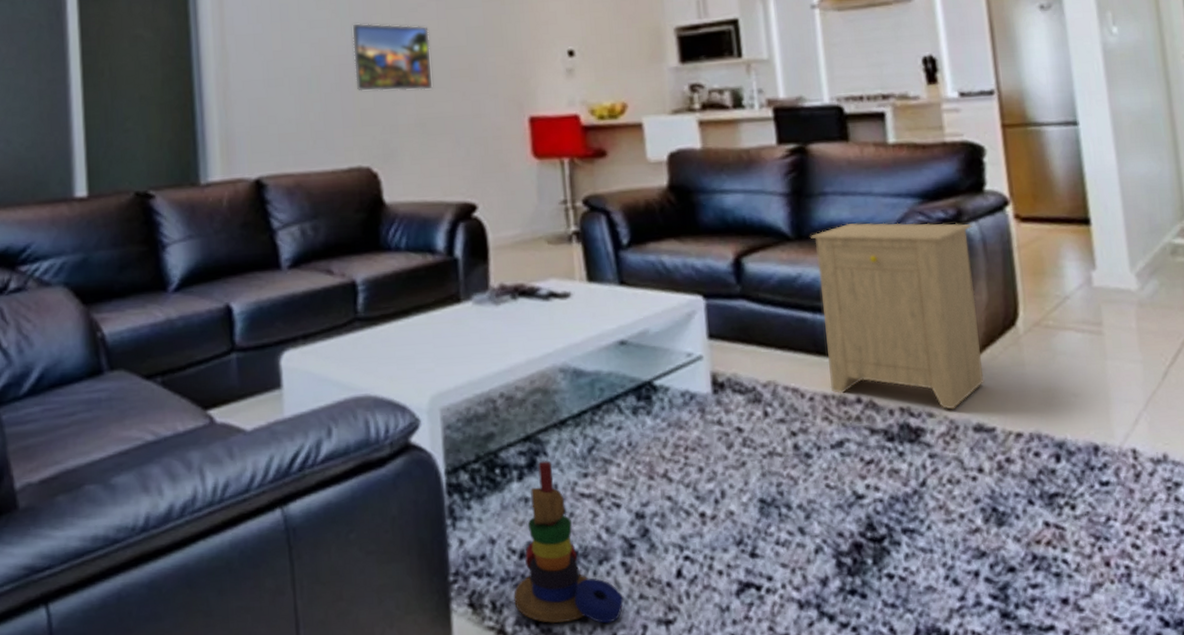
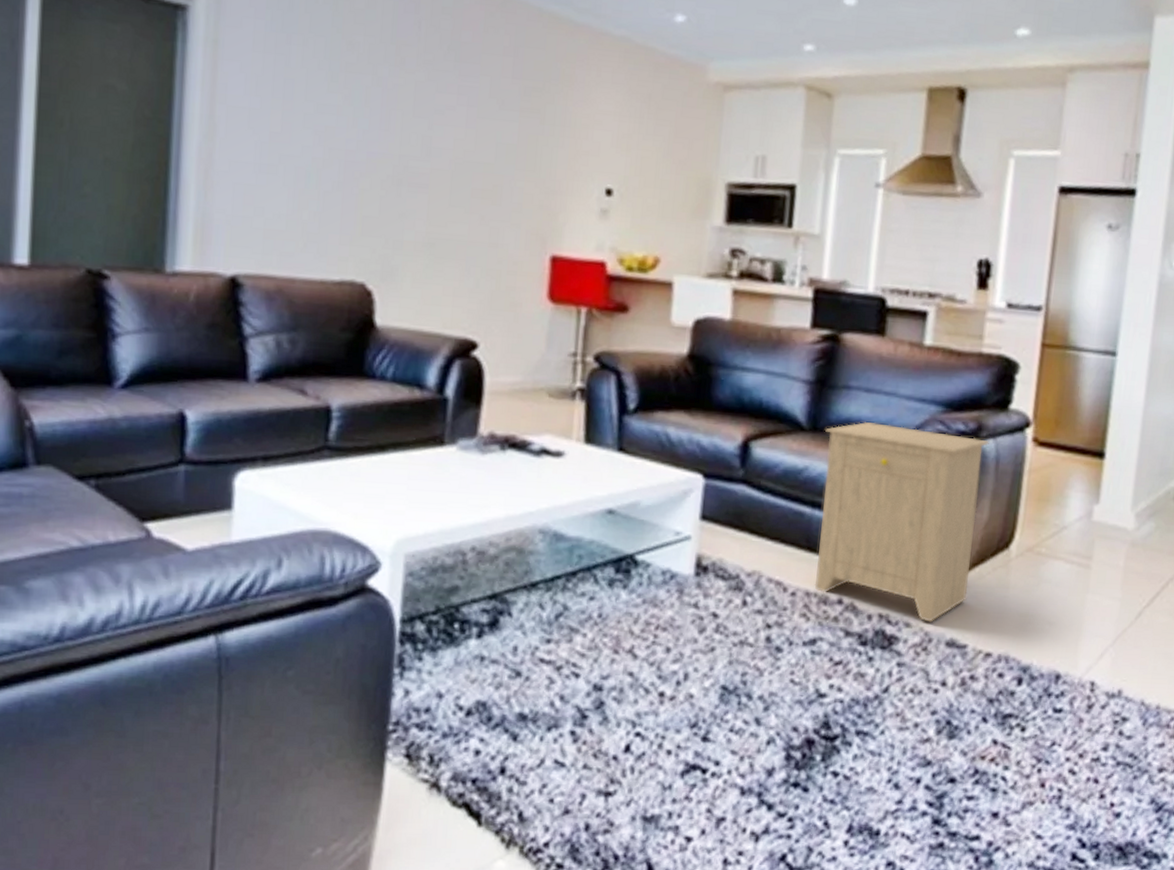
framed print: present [353,23,433,92] -> none [361,117,454,206]
stacking toy: present [514,461,624,624] -> none [453,621,566,789]

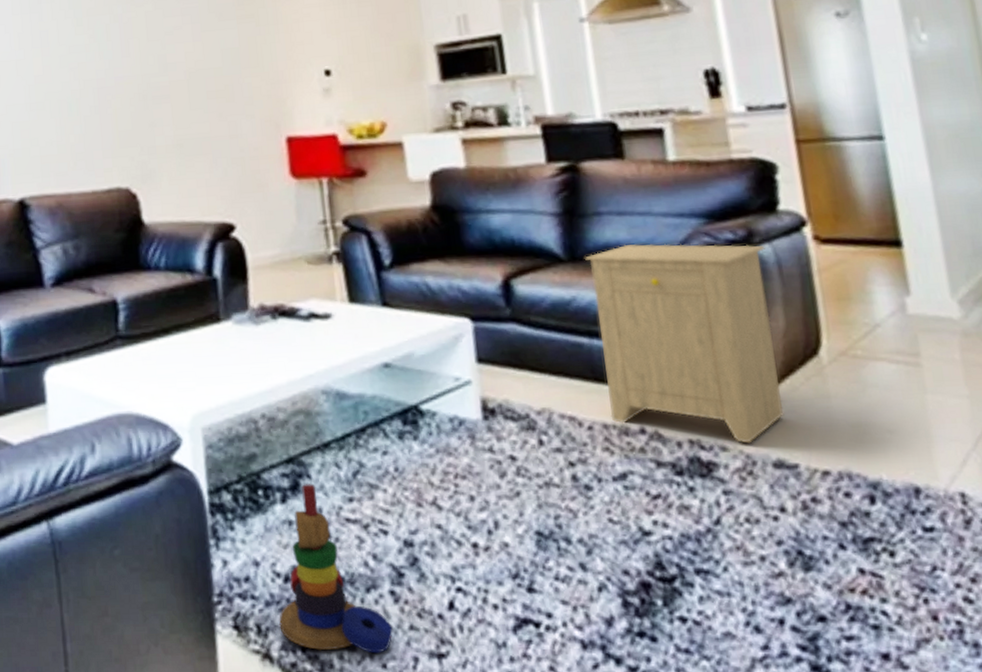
stacking toy: none [453,621,566,789] -> present [279,484,393,654]

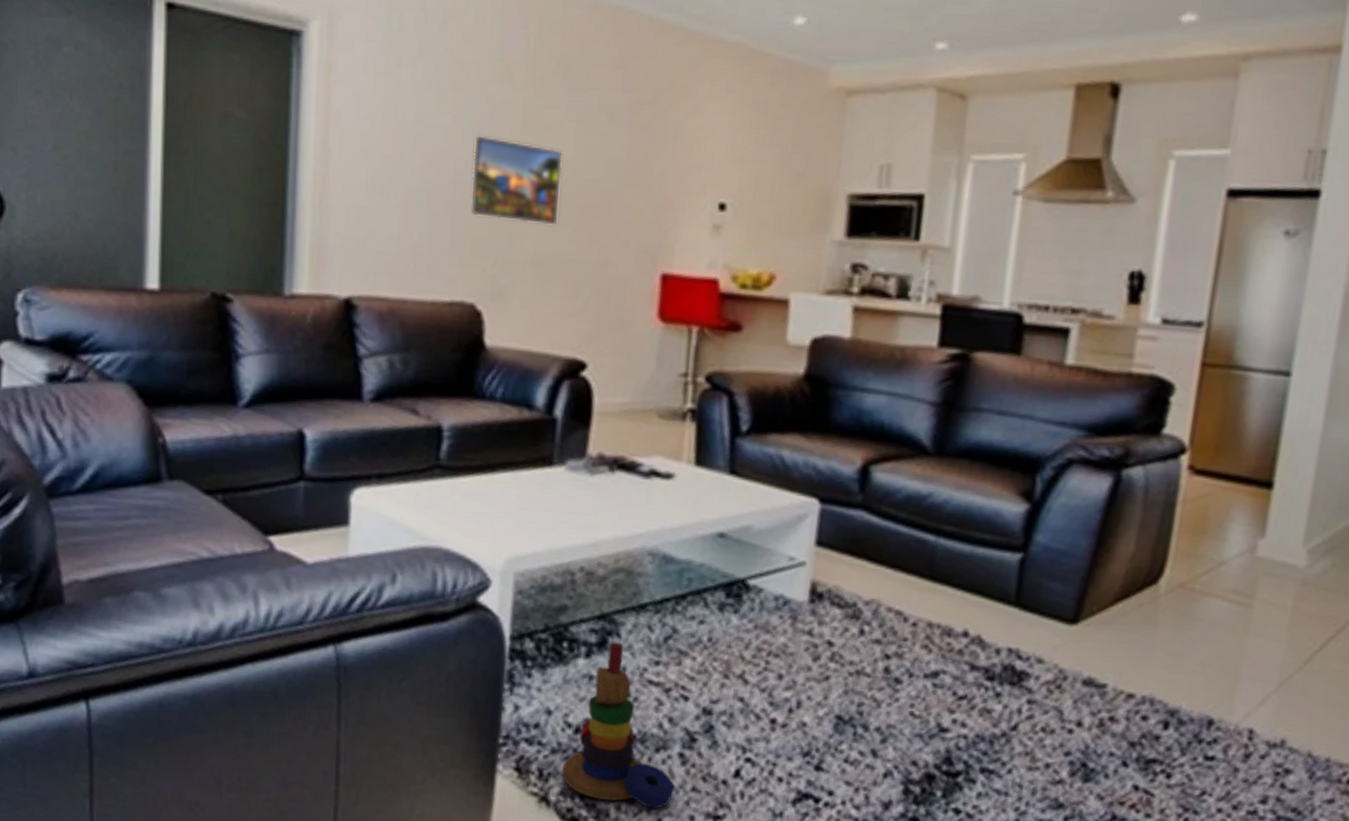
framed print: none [111,47,189,114] -> present [471,136,563,225]
side table: present [585,244,784,444] -> none [937,445,1138,659]

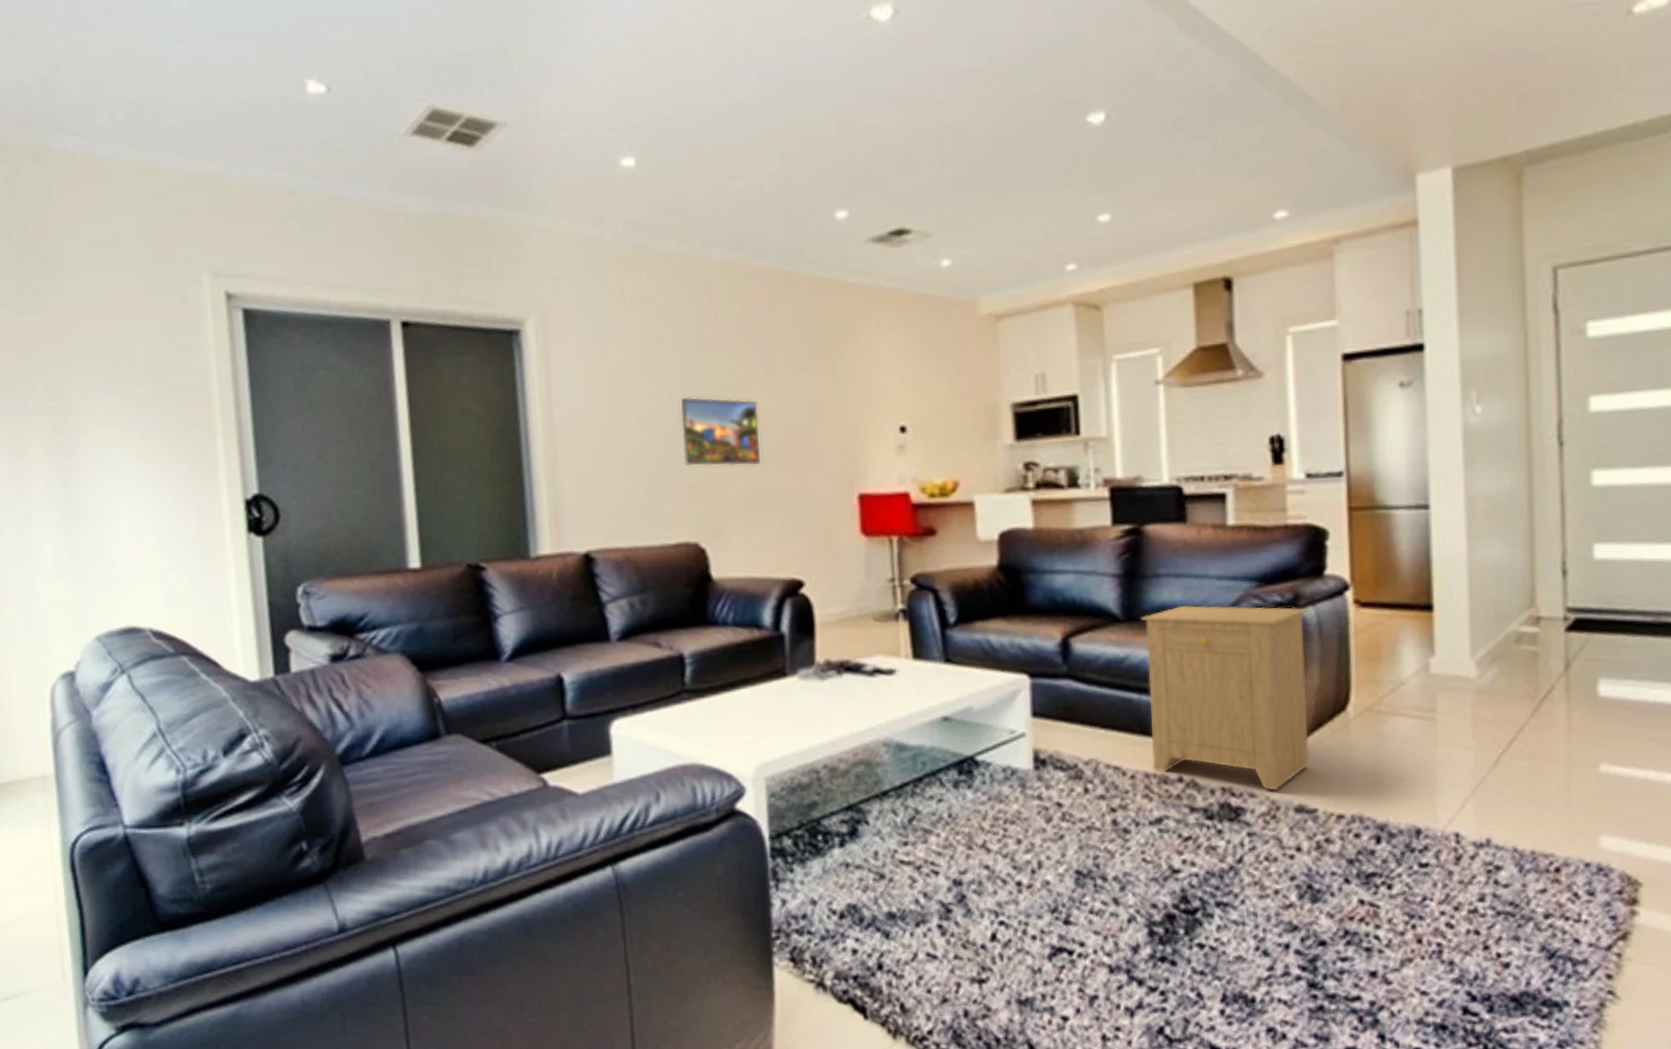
stacking toy: present [562,642,675,809] -> none [833,829,939,980]
side table: none [937,445,1138,659] -> present [1141,605,1309,791]

